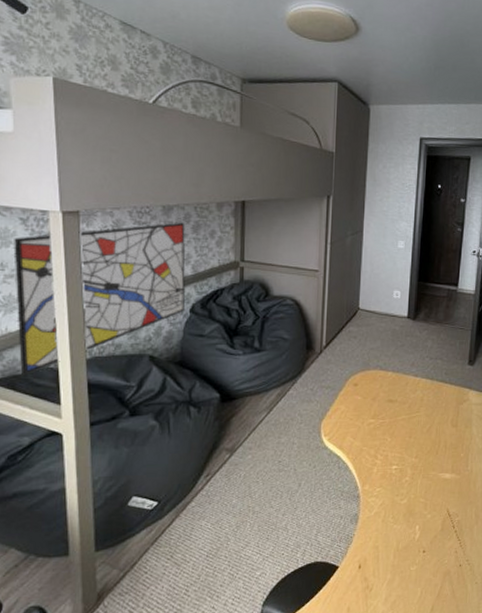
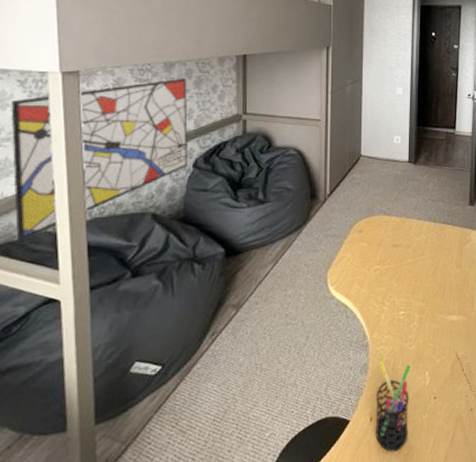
pen holder: none [363,510,401,599] -> present [376,358,411,452]

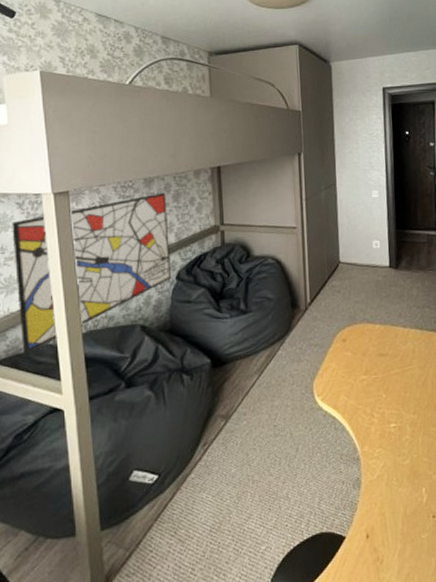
pen holder: present [376,358,411,452] -> none [370,473,408,572]

